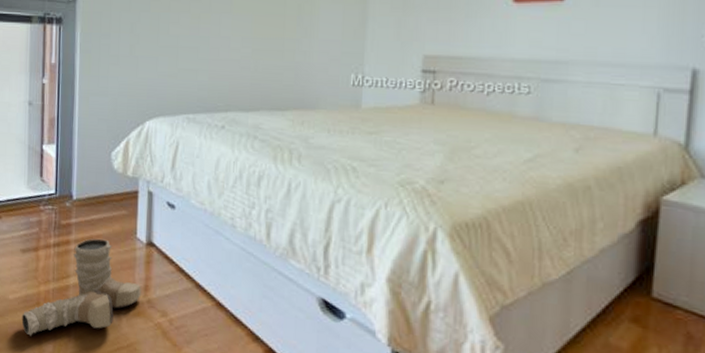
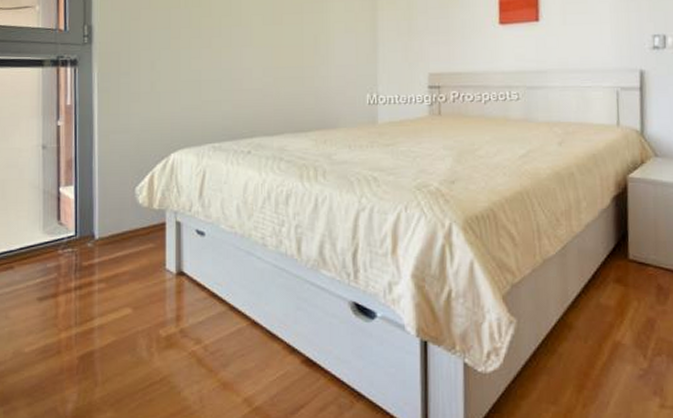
boots: present [21,238,141,336] -> none [40,275,173,388]

